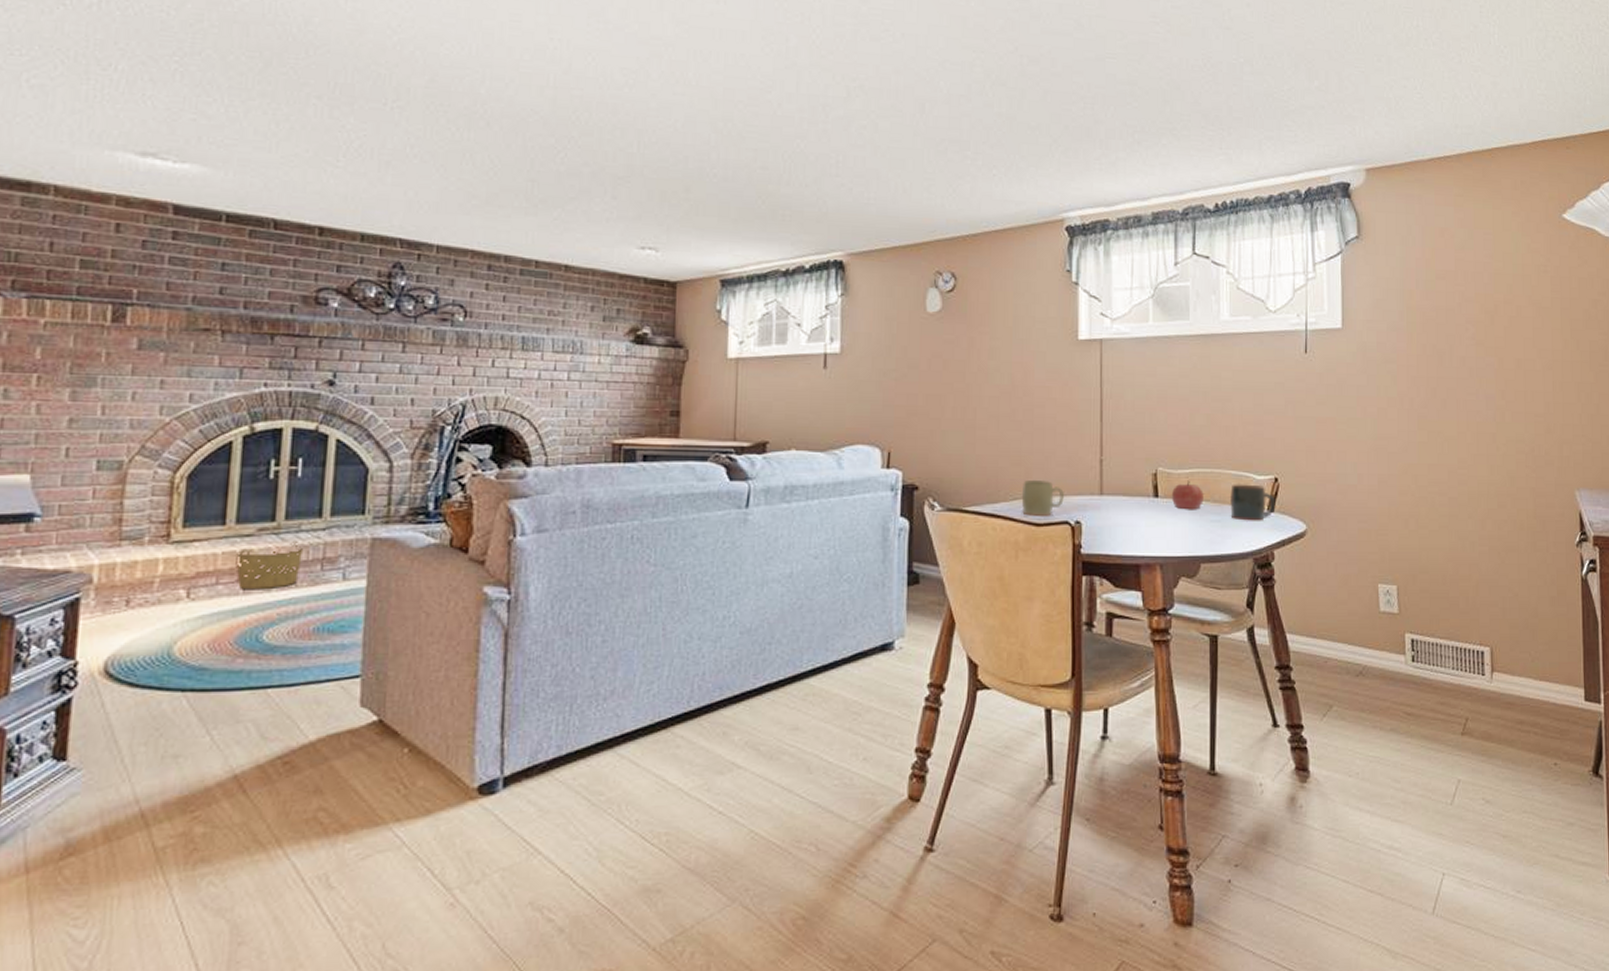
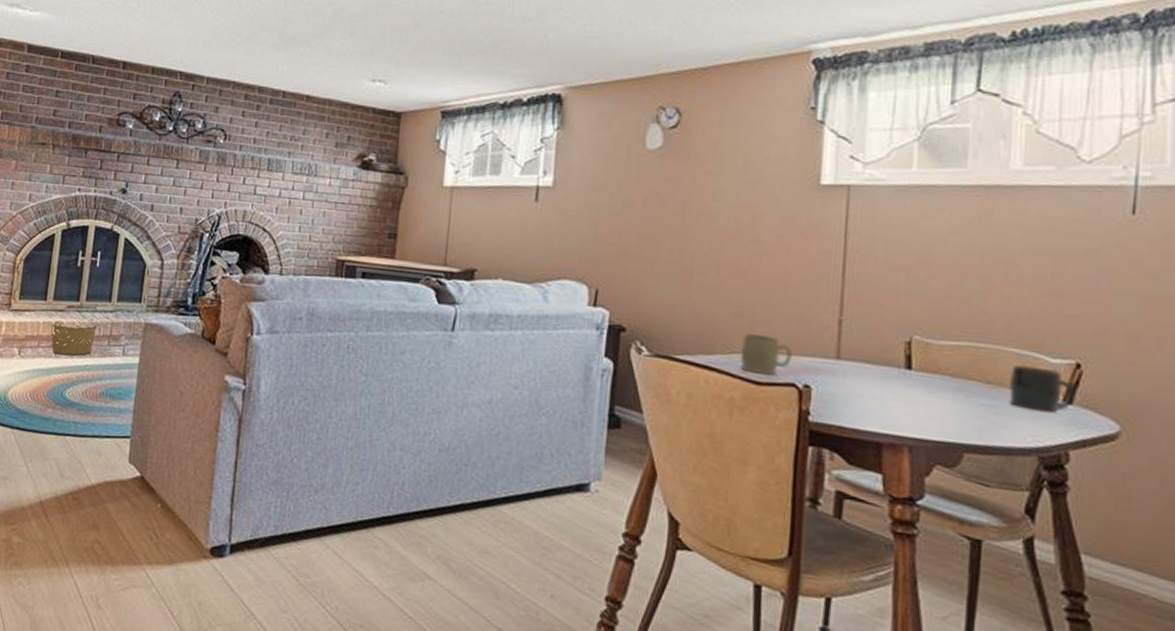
fruit: present [1171,480,1204,510] -> none [928,354,973,390]

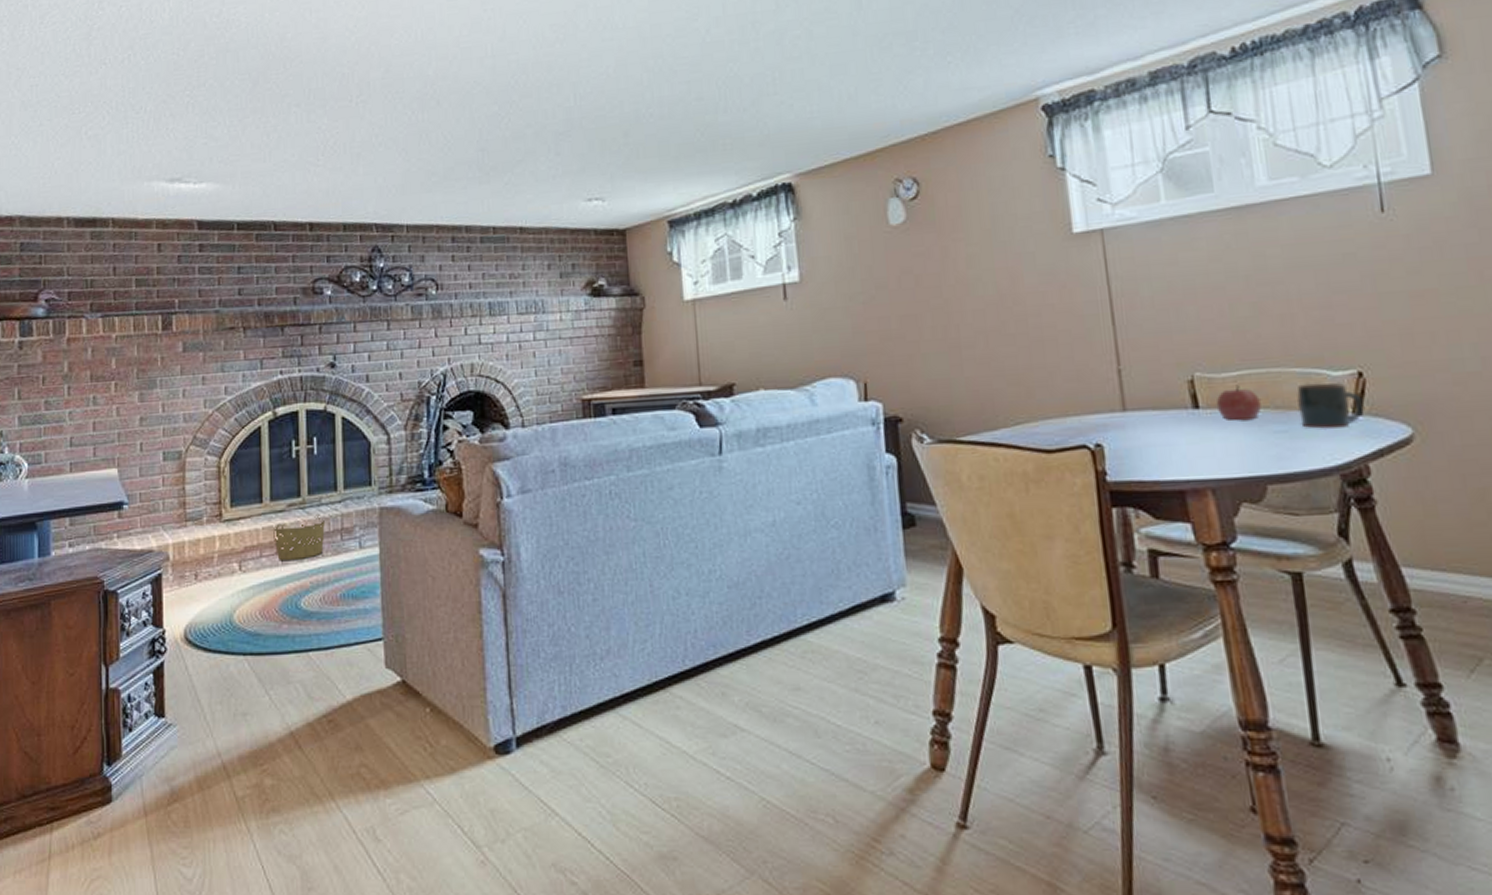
mug: present [740,333,792,376] -> none [1024,400,1078,442]
fruit: none [928,354,973,390] -> present [1215,384,1261,422]

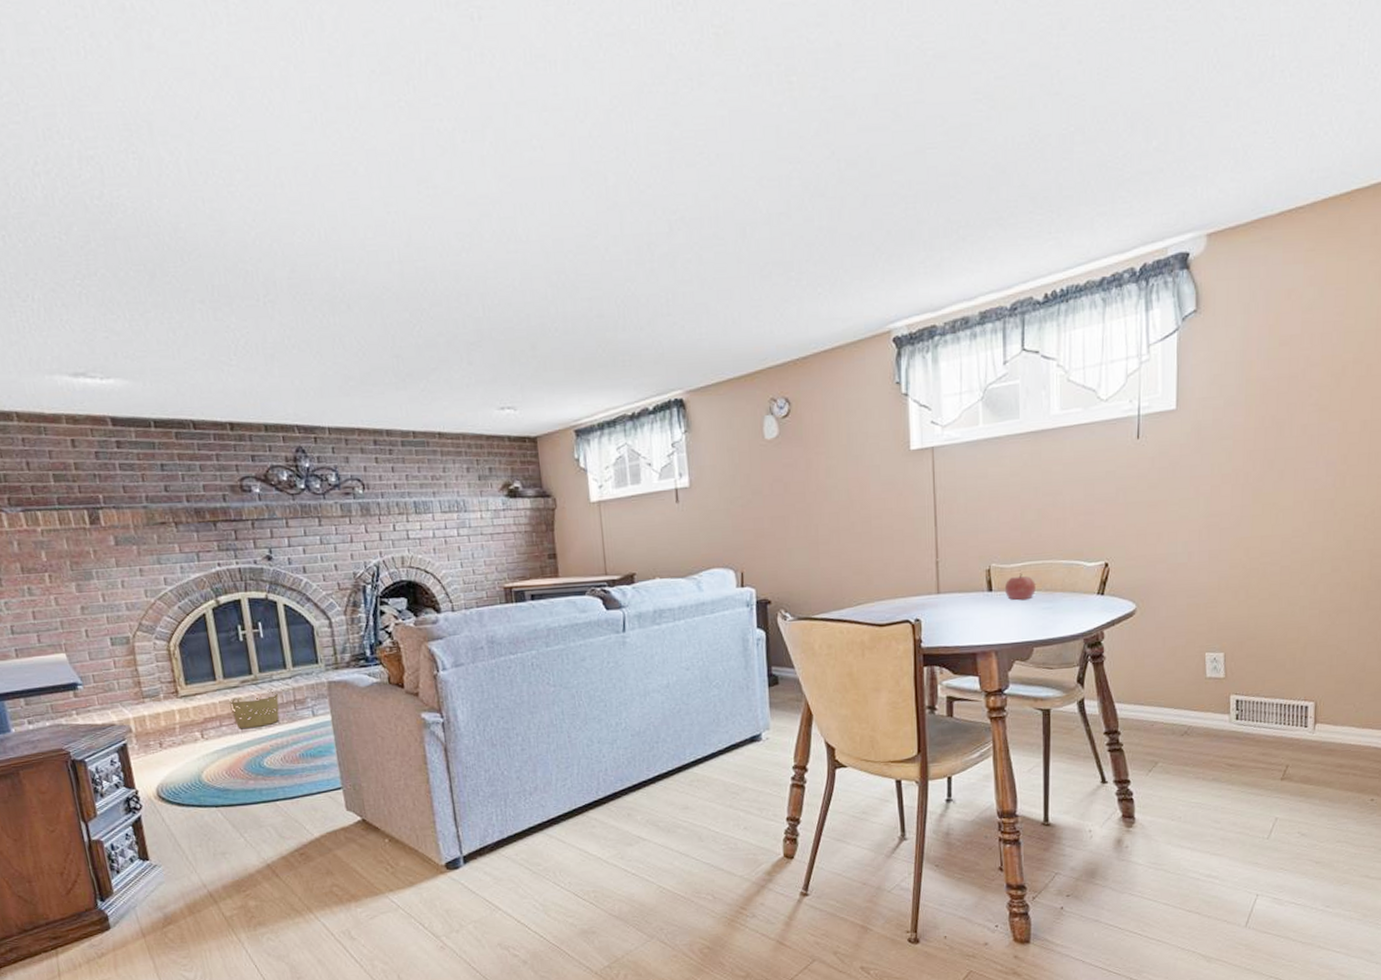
mug: present [1296,382,1365,429] -> none [1060,571,1106,606]

